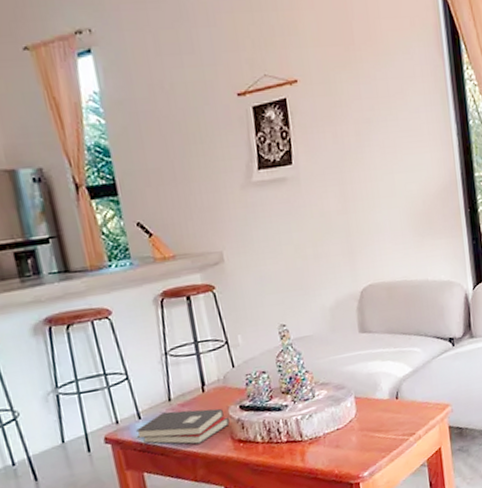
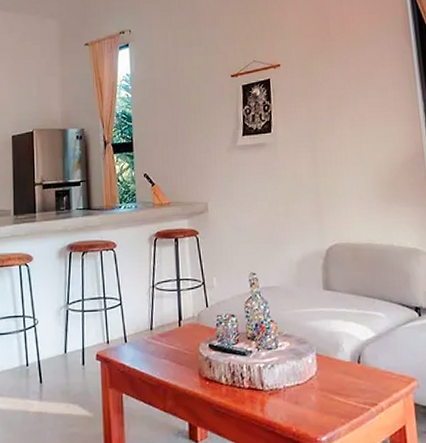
hardback book: present [135,408,230,445] -> none [121,339,199,376]

